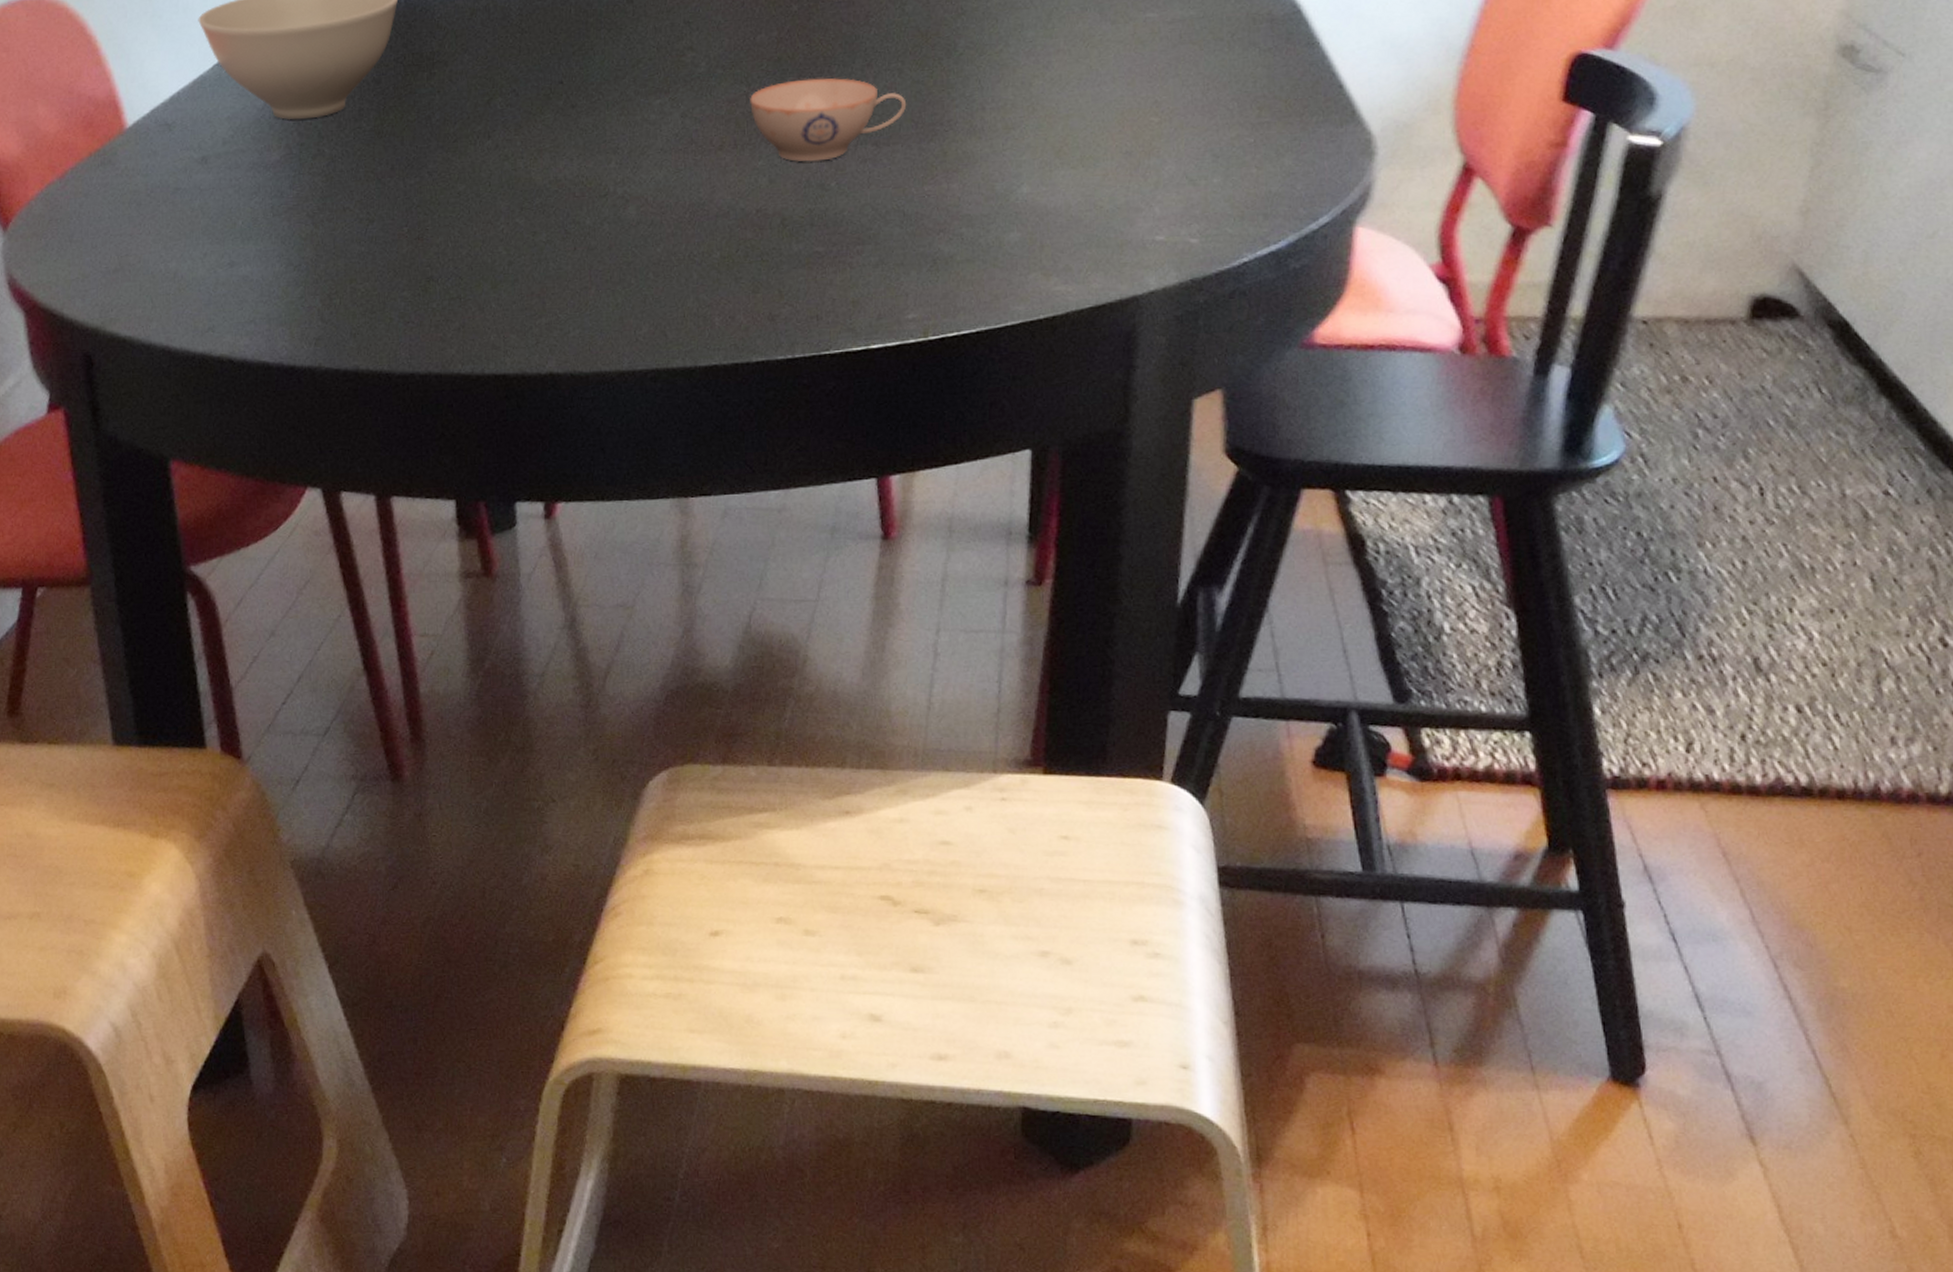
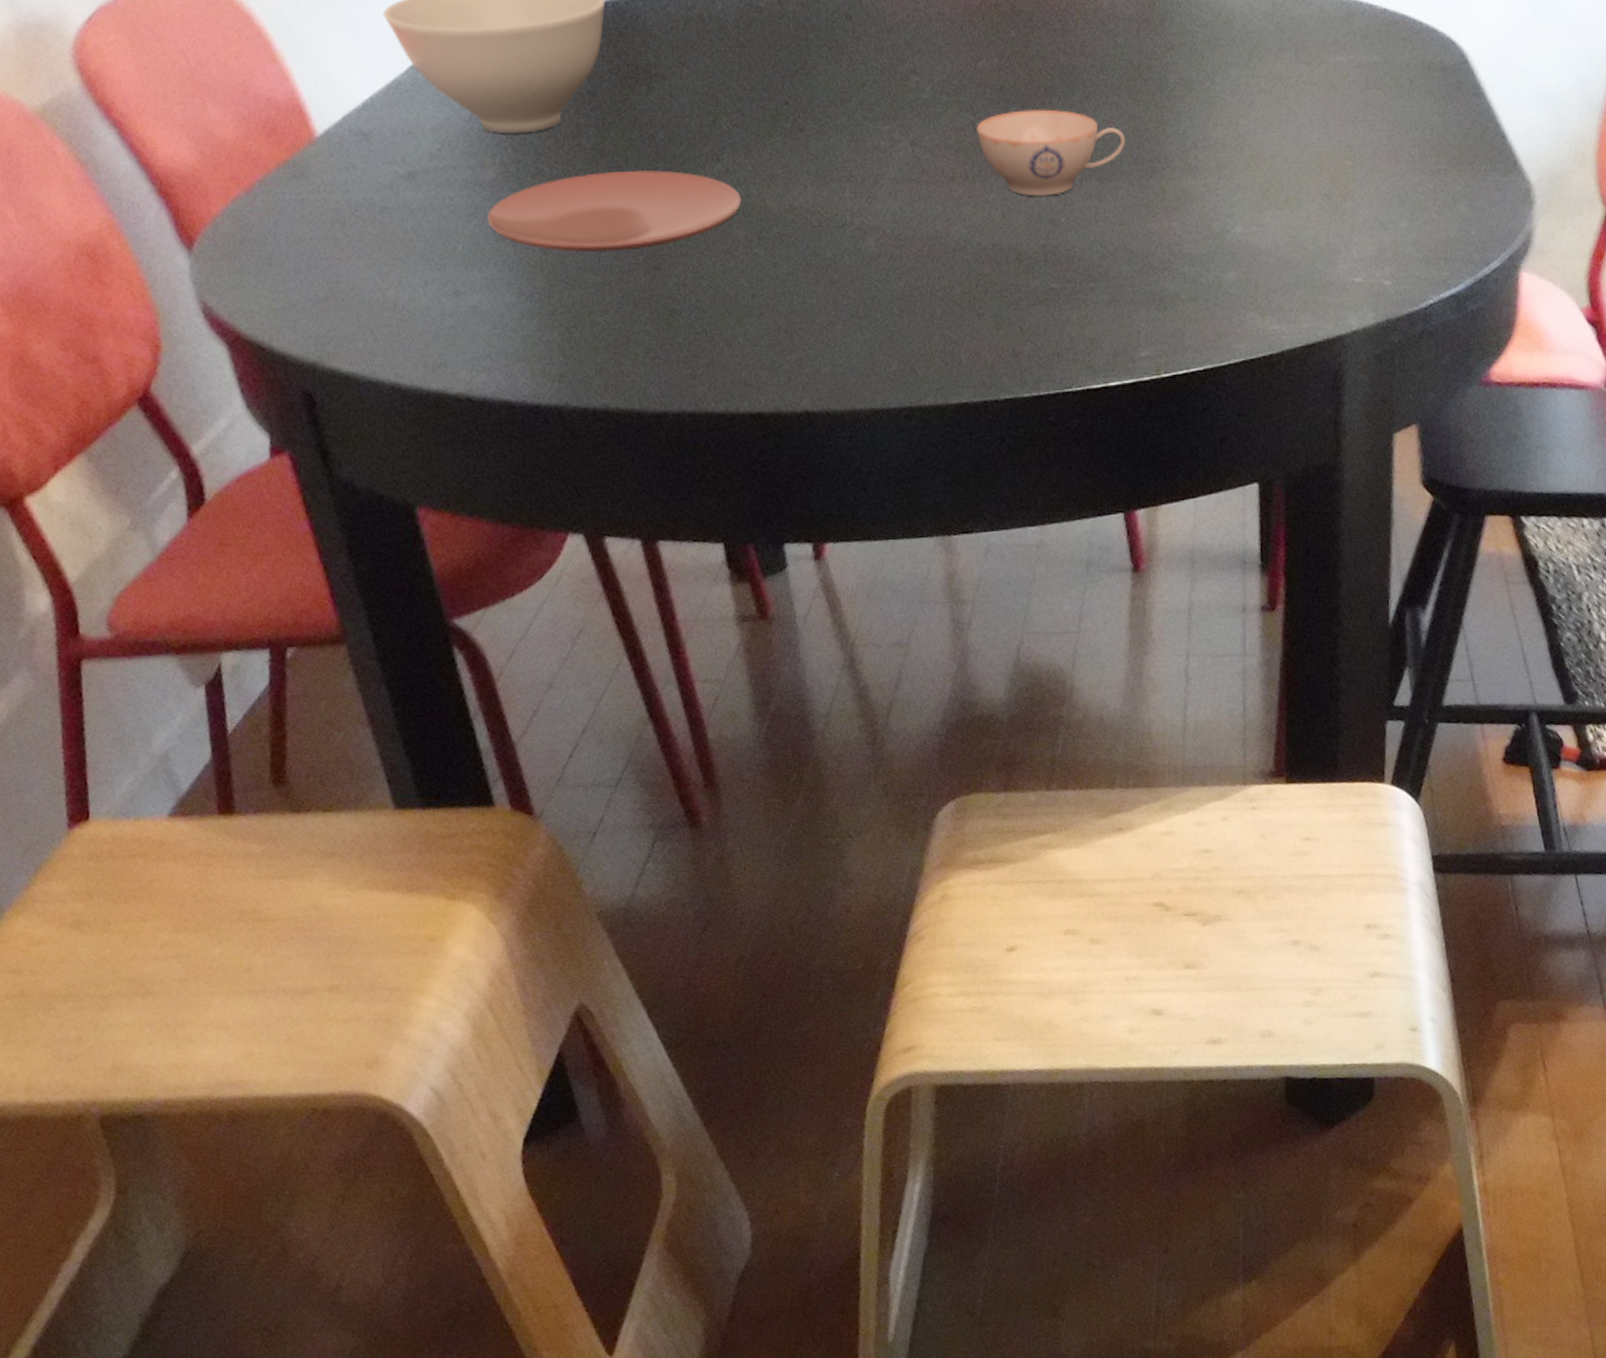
plate: none [267,148,508,225] -> present [487,169,742,253]

